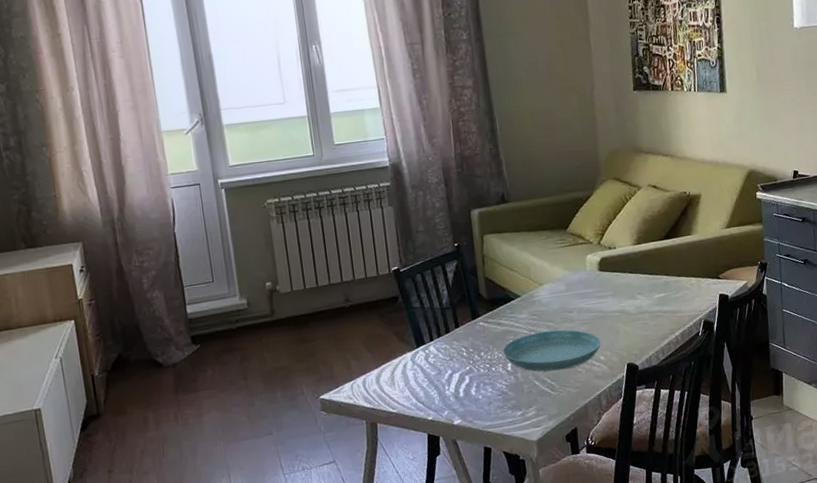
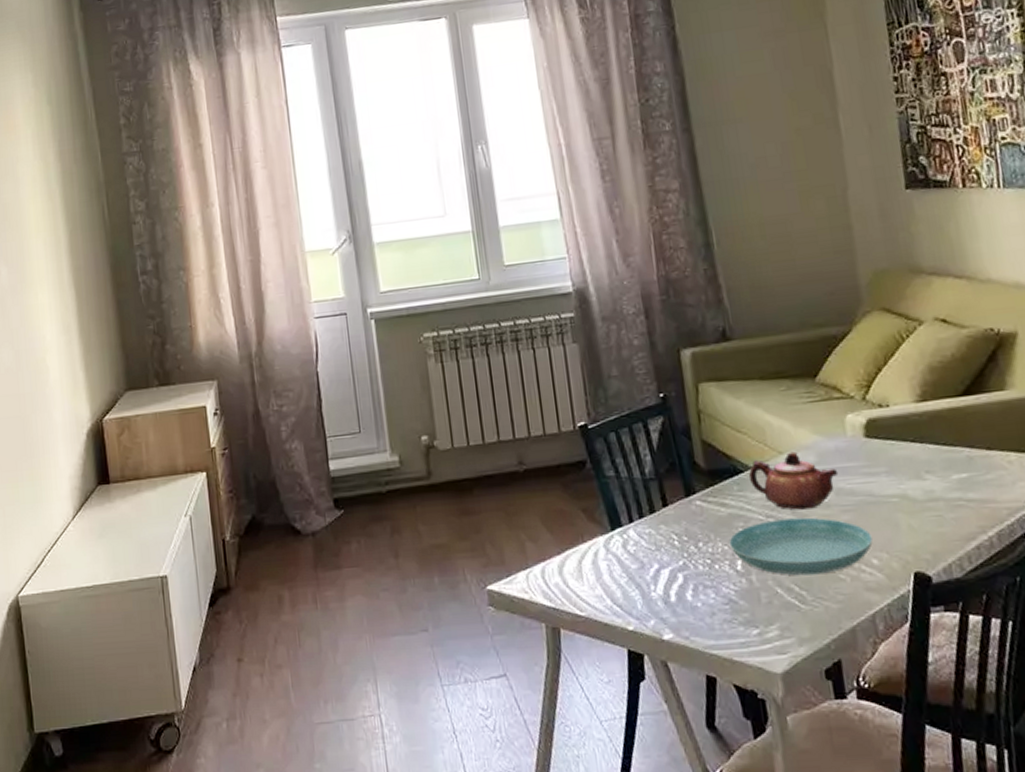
teapot: none [518,283,580,325] -> present [749,451,839,510]

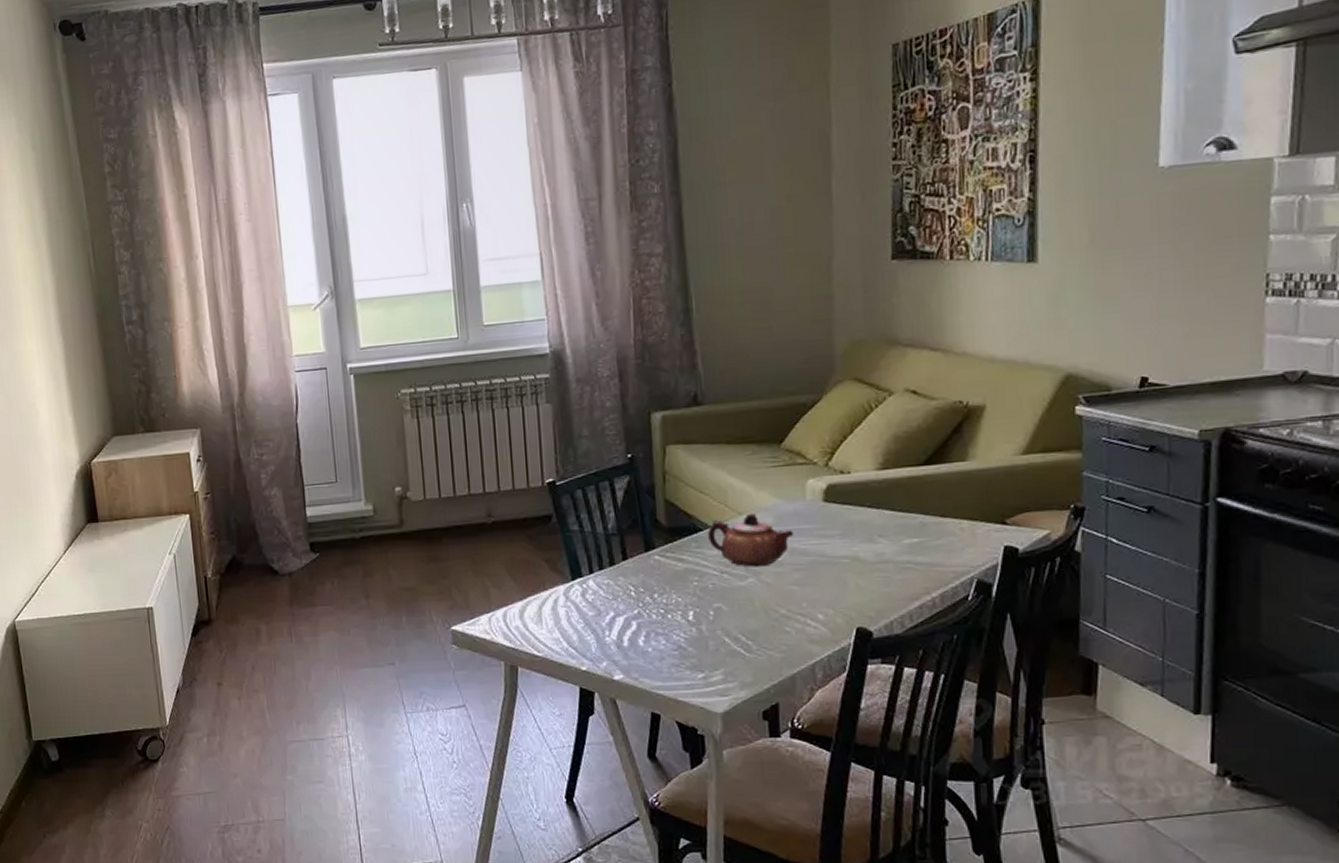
saucer: present [728,517,873,576] -> none [683,574,820,627]

